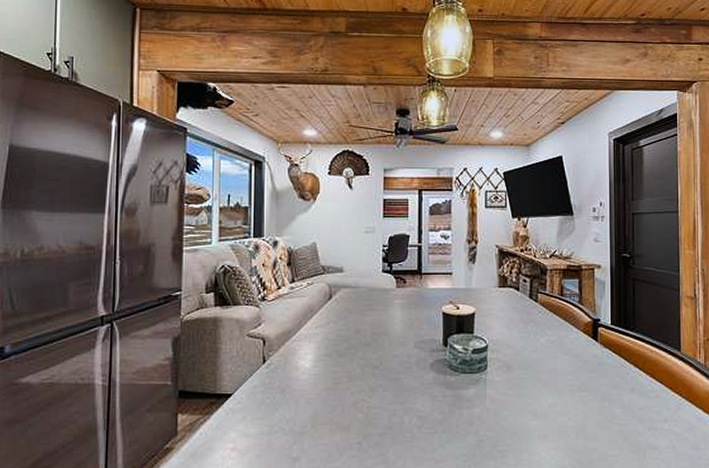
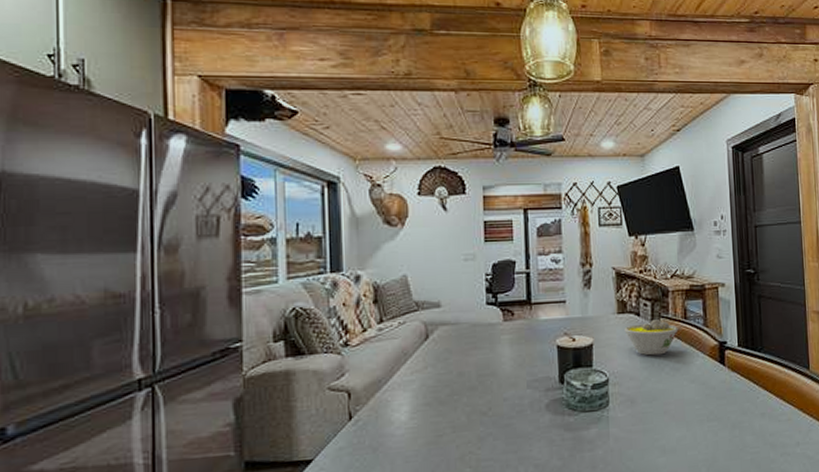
bowl: none [504,294,555,327] -> present [624,318,678,356]

